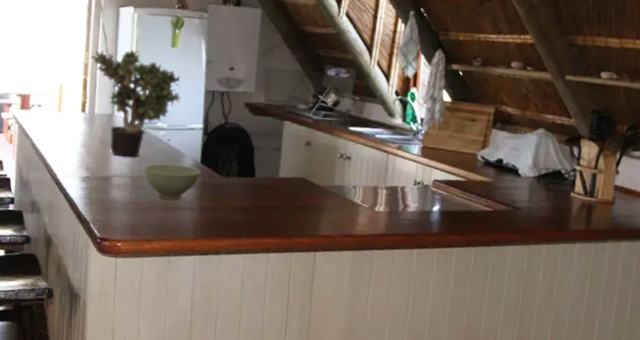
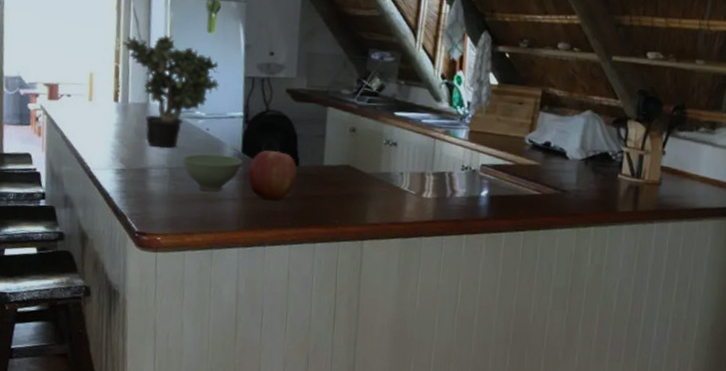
fruit: none [205,162,253,210] -> present [247,150,297,200]

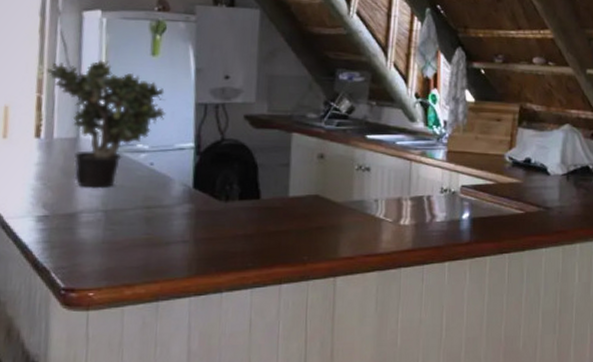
bowl: present [182,153,242,191] -> none [120,190,194,234]
fruit: present [247,150,297,200] -> none [200,183,258,239]

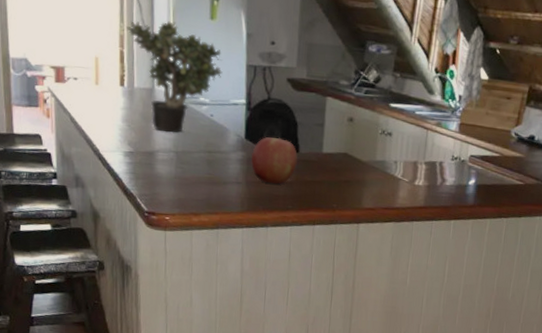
fruit: none [200,183,258,239] -> present [250,137,297,185]

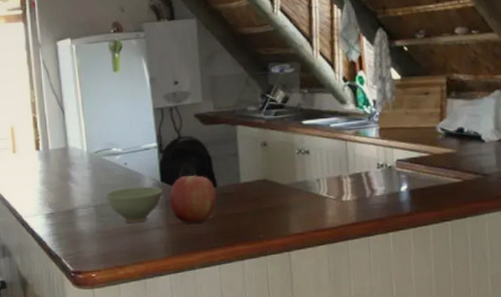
potted plant: present [126,21,223,133] -> none [36,80,131,188]
bowl: none [188,138,245,175] -> present [105,186,162,223]

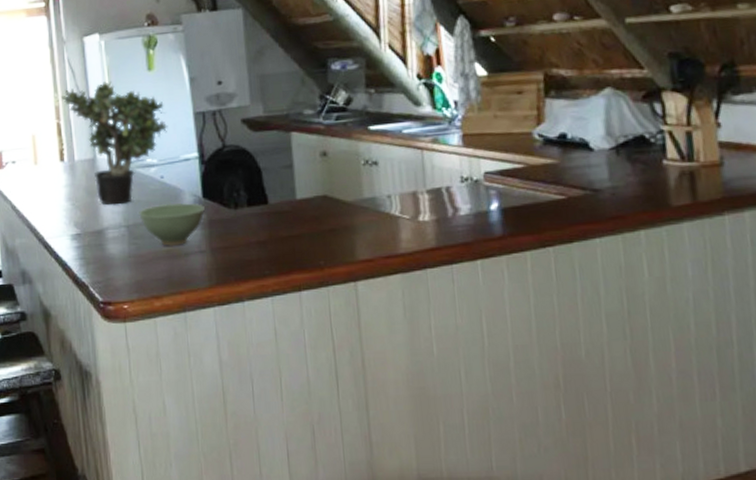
potted plant: none [36,80,131,188] -> present [60,81,168,205]
fruit: present [169,174,216,224] -> none [212,189,268,247]

